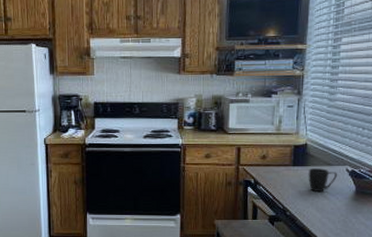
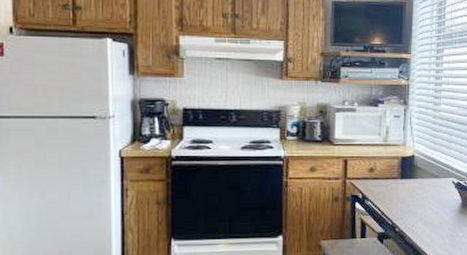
mug: present [308,168,337,193] -> none [416,181,444,206]

